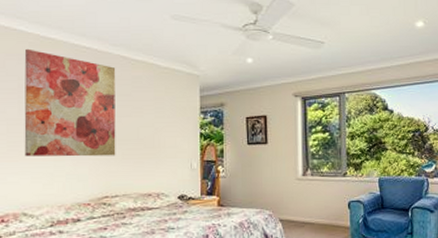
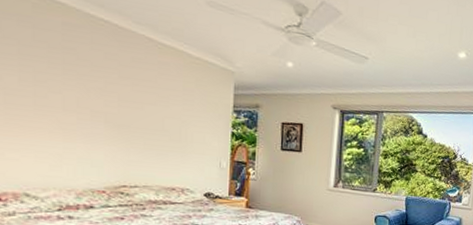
wall art: present [24,48,116,157] -> none [26,9,140,145]

